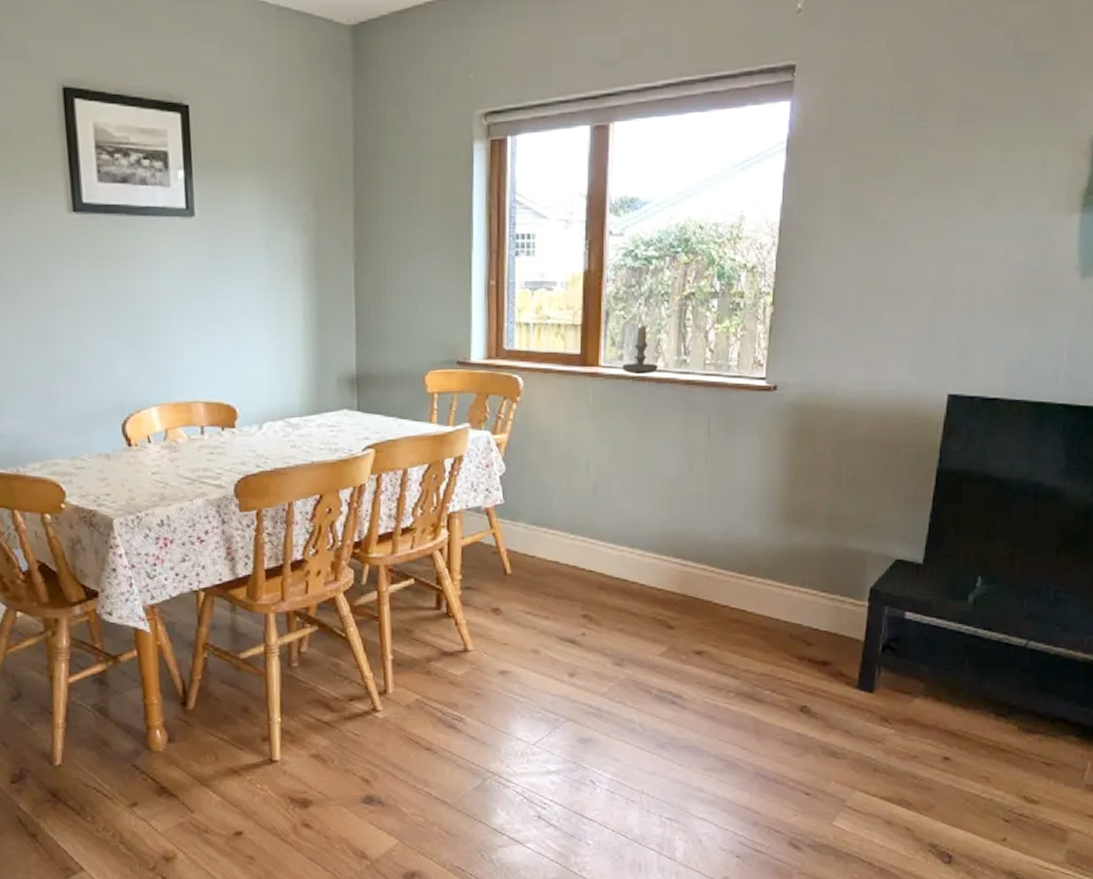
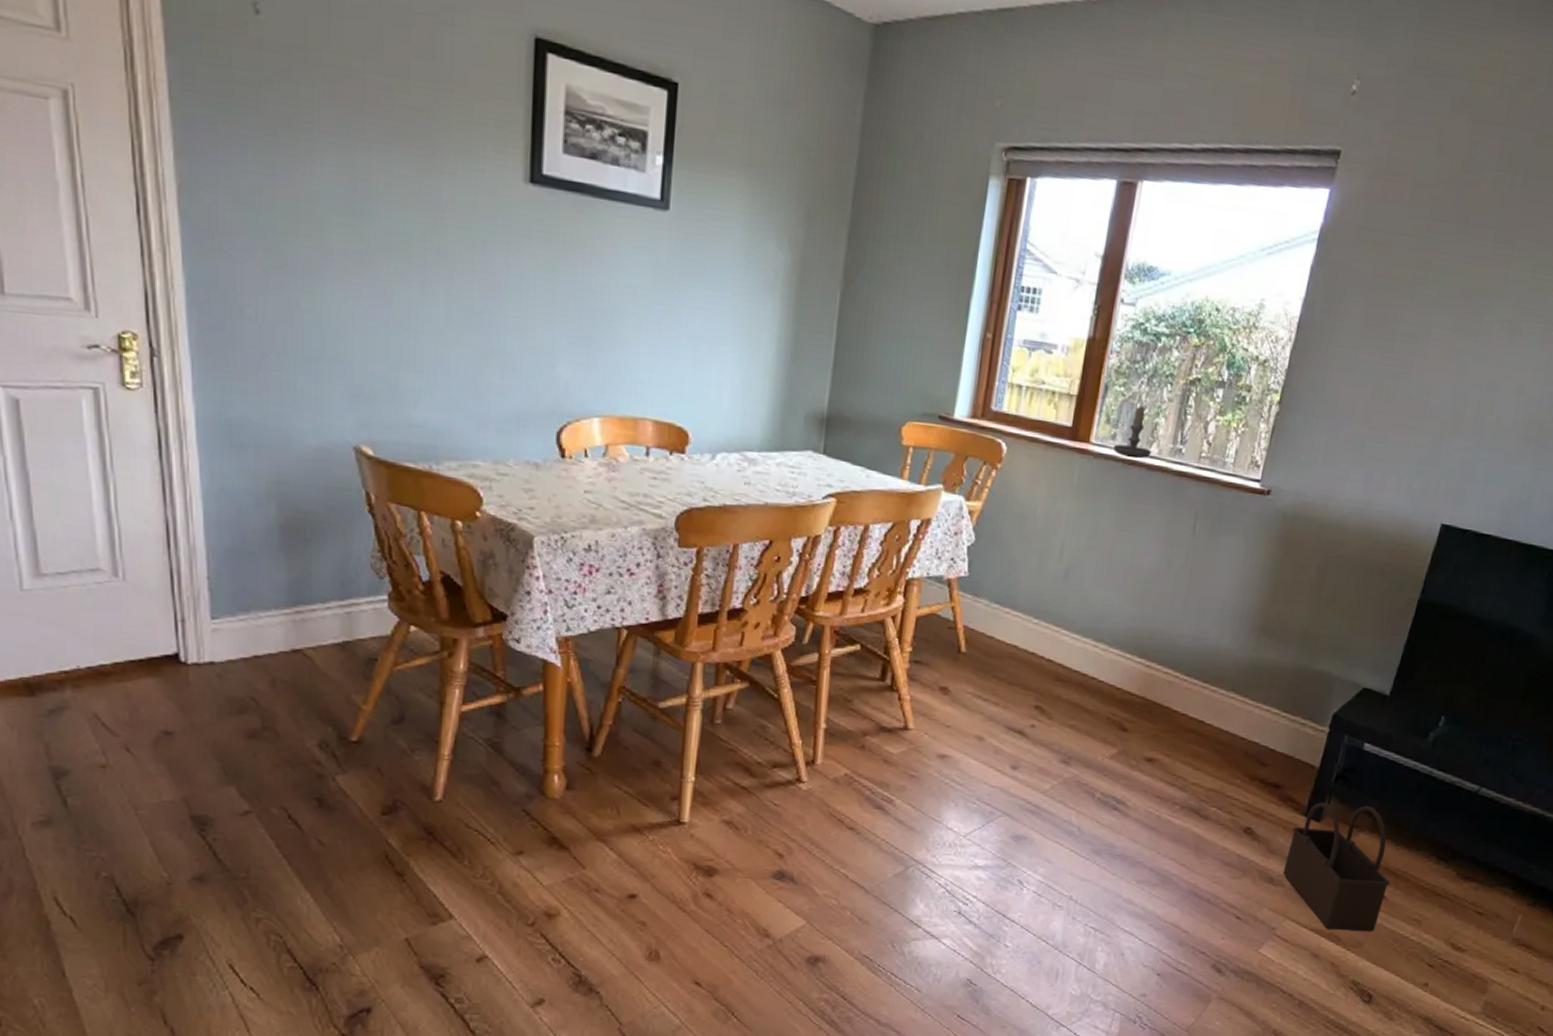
basket: none [844,672,953,795] -> present [1282,802,1391,932]

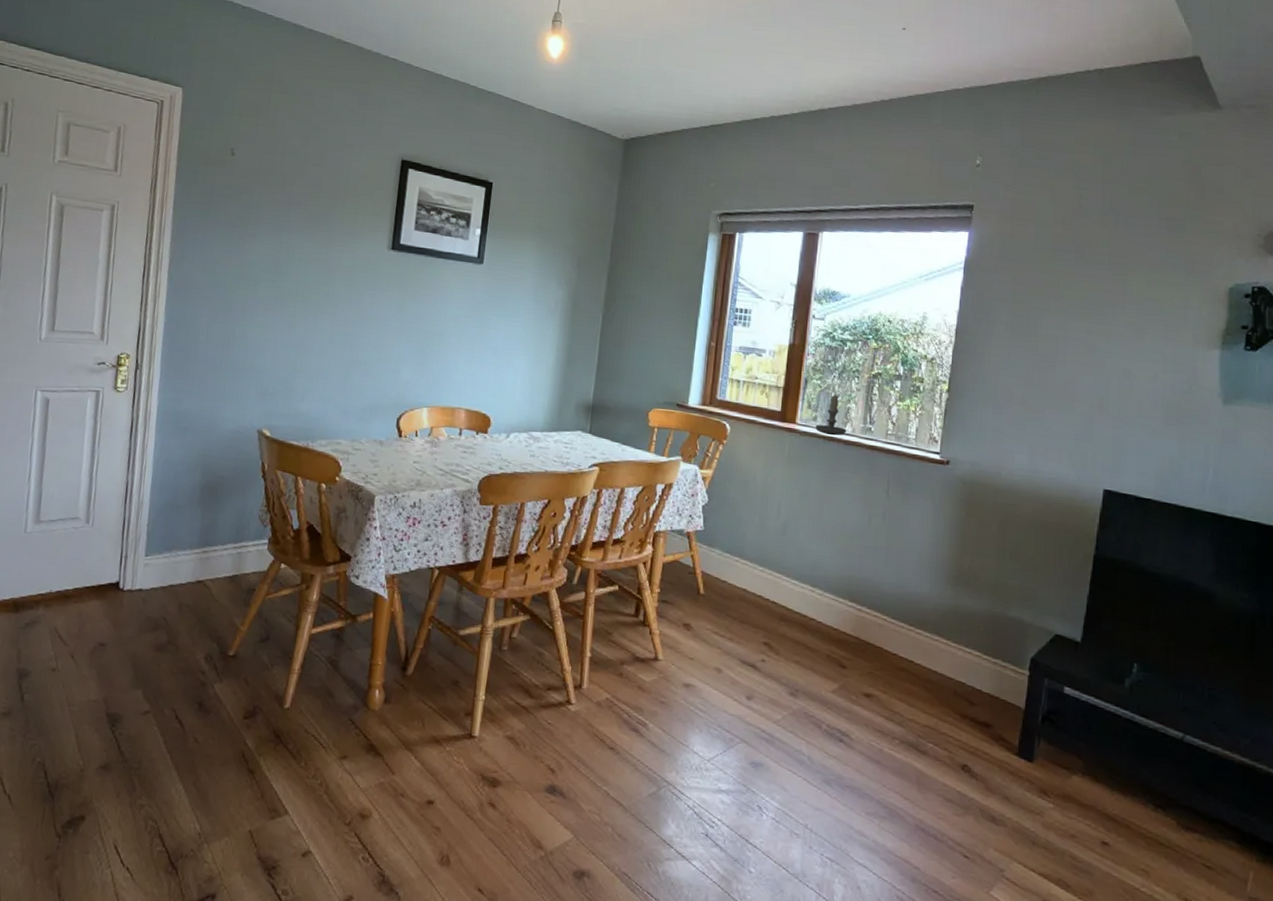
basket: present [1282,802,1391,932] -> none [1003,742,1111,881]

